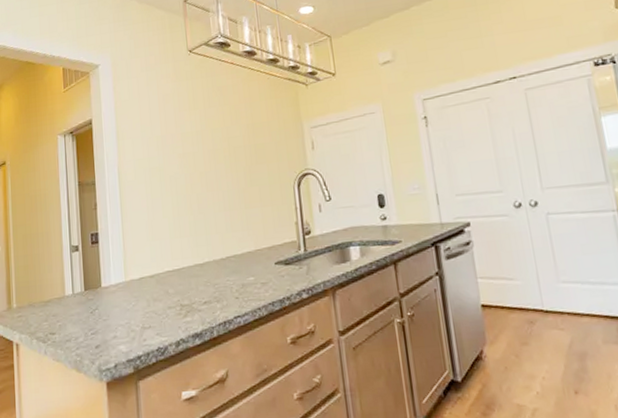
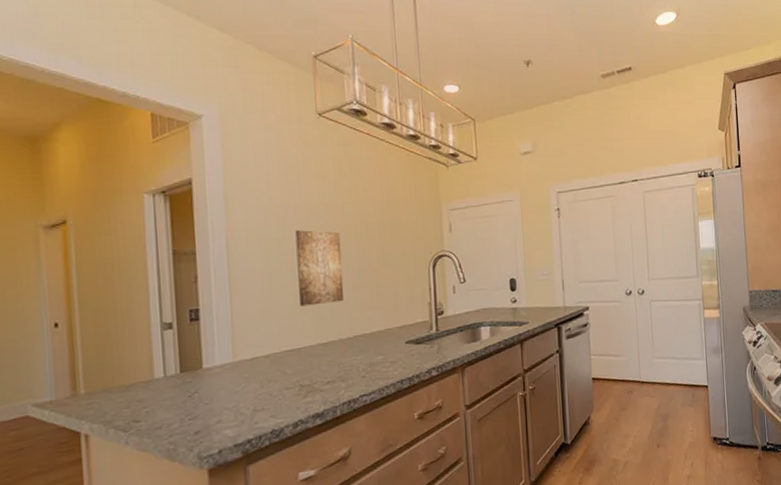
wall art: none [173,156,217,229] -> present [295,230,345,307]

